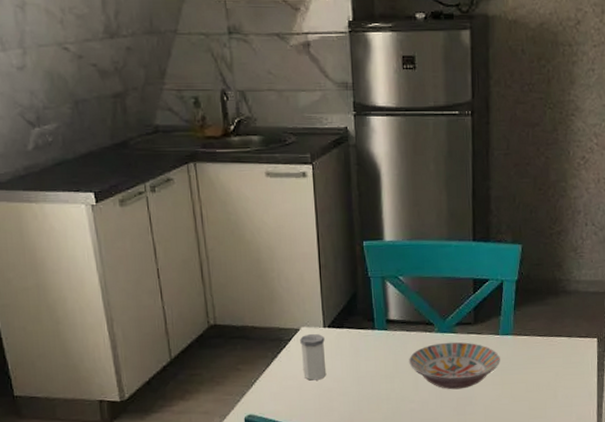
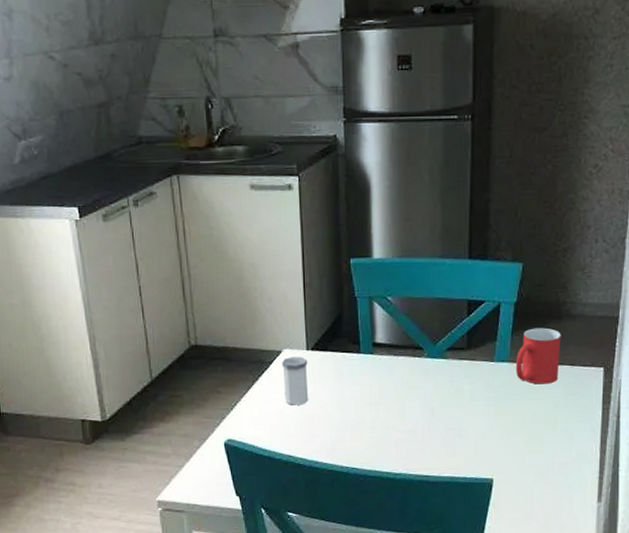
bowl: present [408,342,500,390] -> none [394,368,494,419]
mug: none [518,303,559,355] -> present [515,327,561,384]

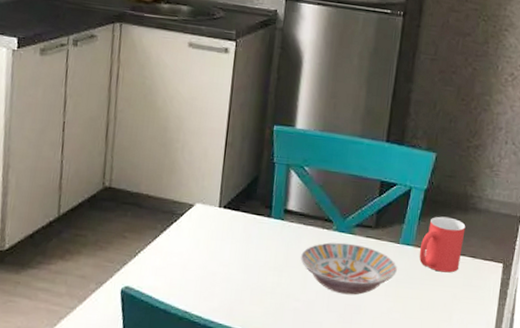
salt shaker: present [282,356,309,406] -> none [189,211,218,261]
bowl: none [394,368,494,419] -> present [300,242,397,295]

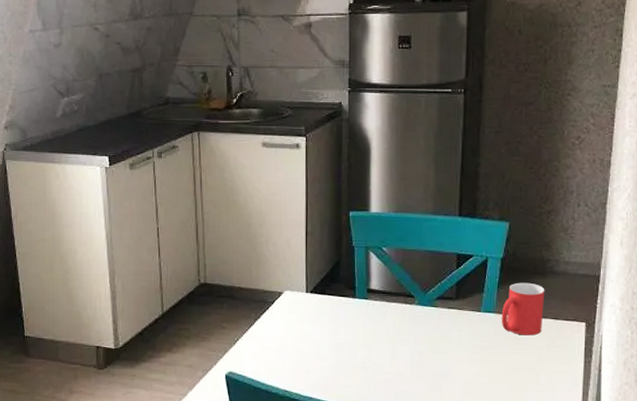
bowl: present [300,242,397,295] -> none [386,315,481,364]

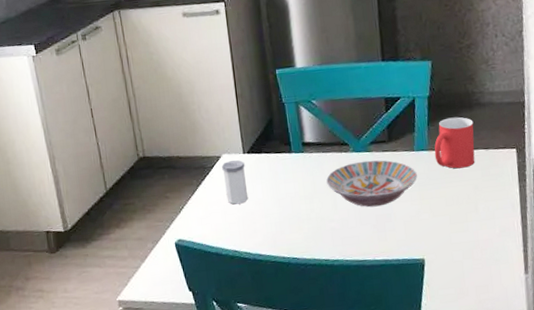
salt shaker: none [283,297,306,343] -> present [222,160,249,205]
bowl: none [386,315,481,364] -> present [325,160,417,207]

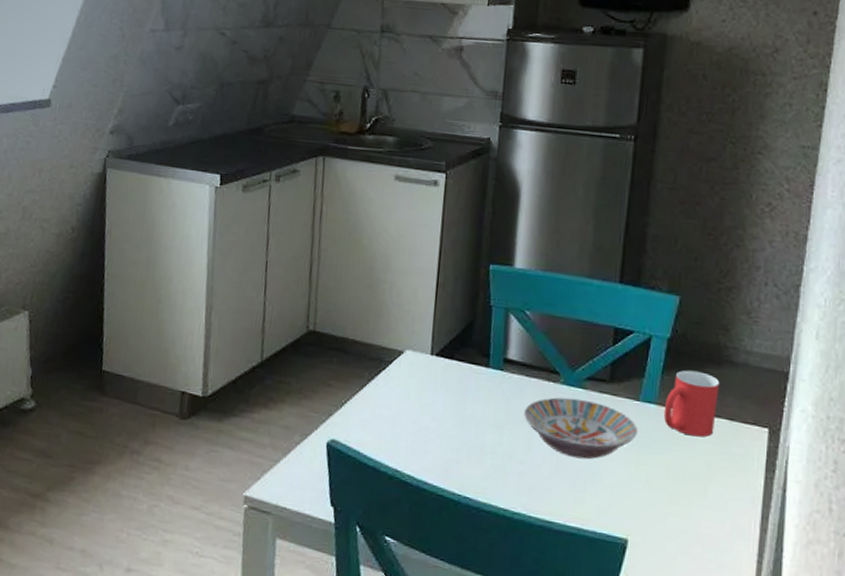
salt shaker: present [222,160,249,205] -> none [399,359,430,415]

